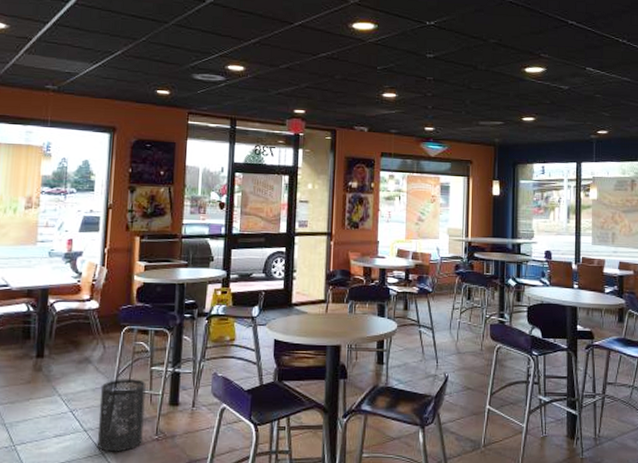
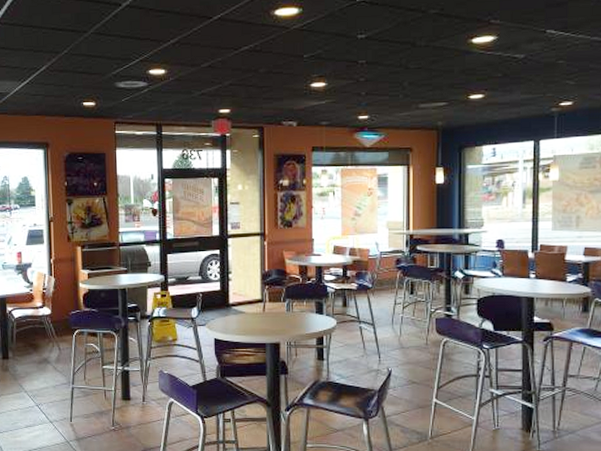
trash can: present [97,378,146,452] -> none [60,376,102,441]

